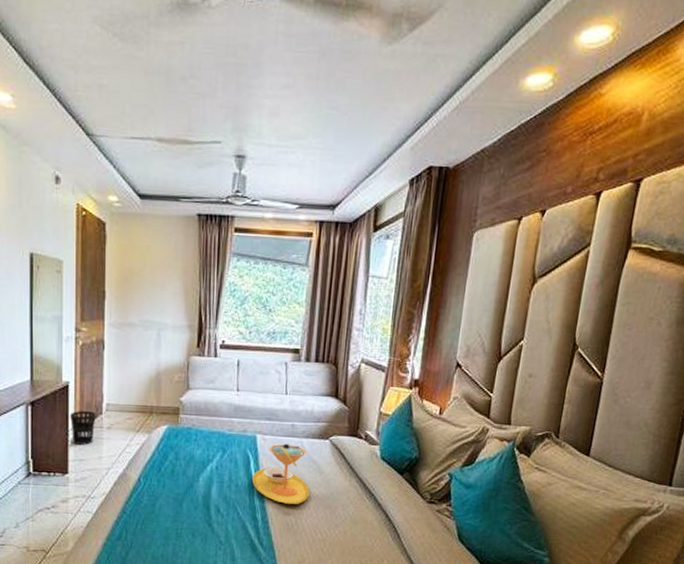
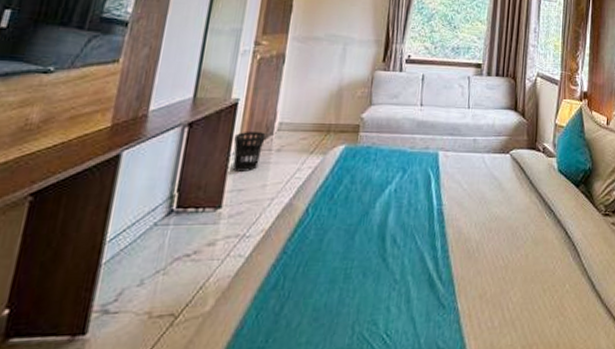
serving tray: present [252,443,310,504] -> none [433,160,491,227]

